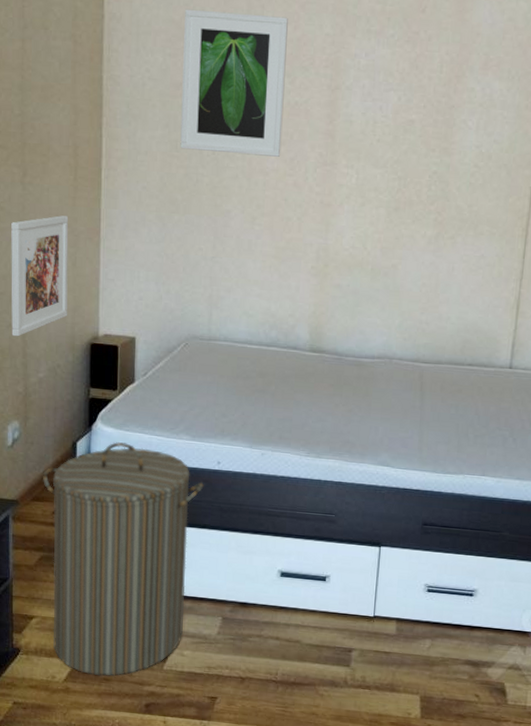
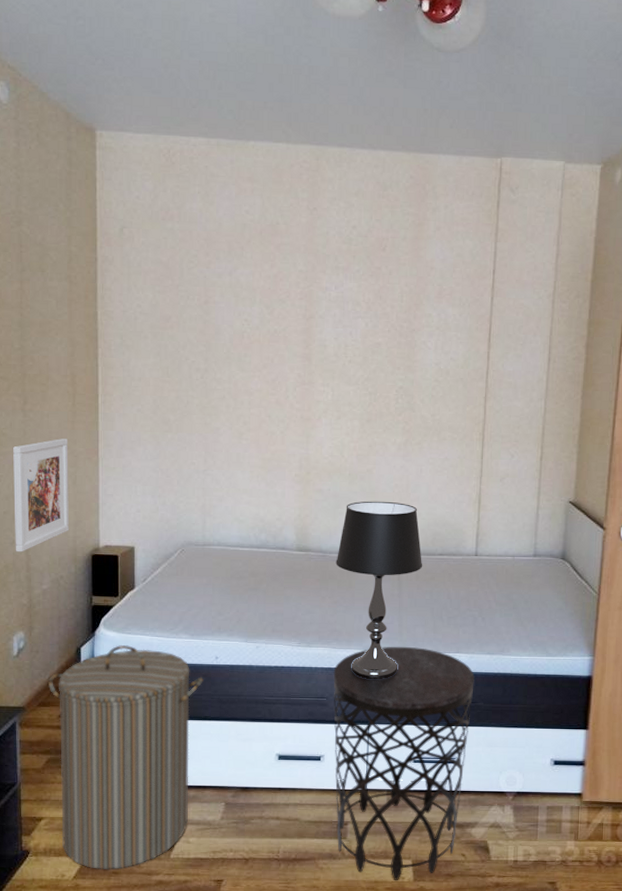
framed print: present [180,9,288,157] -> none [171,251,265,379]
side table: none [340,463,501,716] -> present [333,646,475,880]
table lamp: none [352,300,450,499] -> present [336,501,423,680]

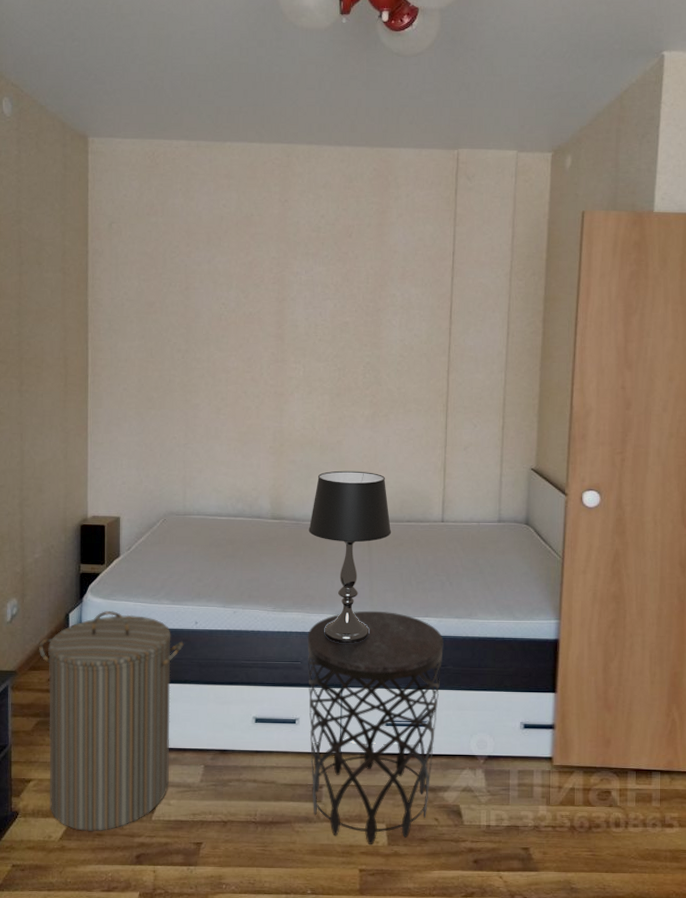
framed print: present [12,438,69,552] -> none [9,417,60,523]

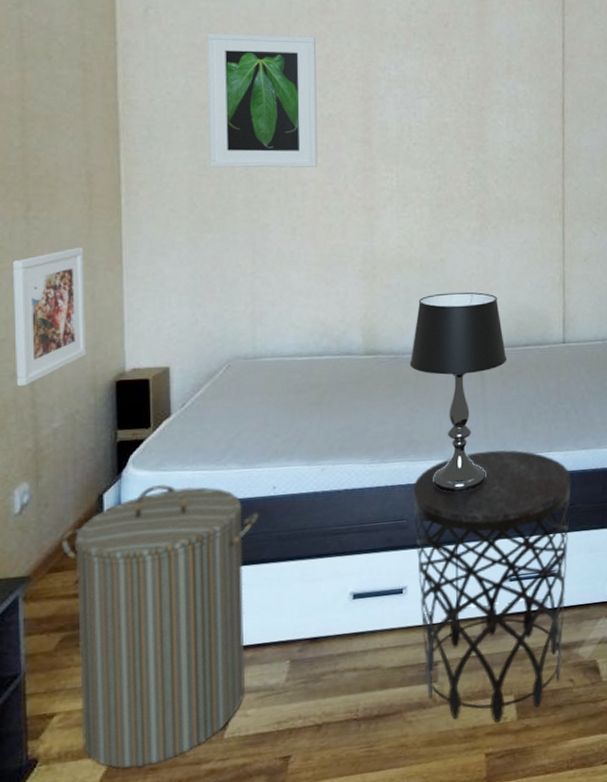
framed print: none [9,417,60,523] -> present [12,248,86,387]
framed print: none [154,243,241,357] -> present [207,32,318,168]

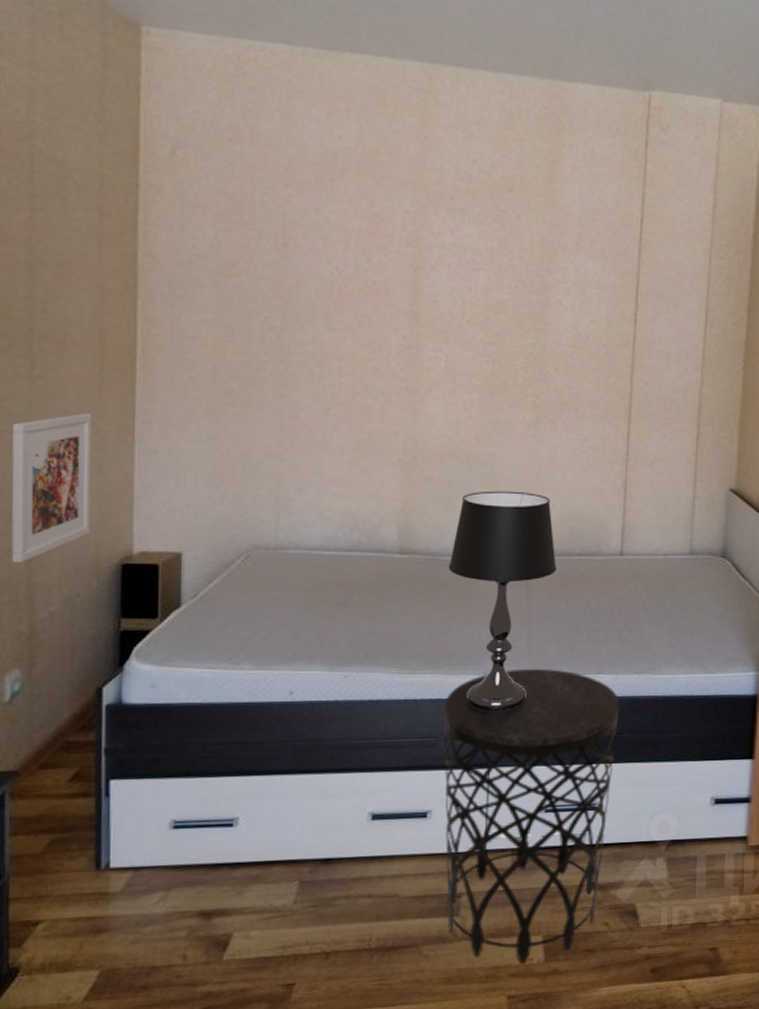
laundry hamper: present [62,484,259,768] -> none [55,681,273,985]
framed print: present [207,32,318,168] -> none [236,180,362,340]

